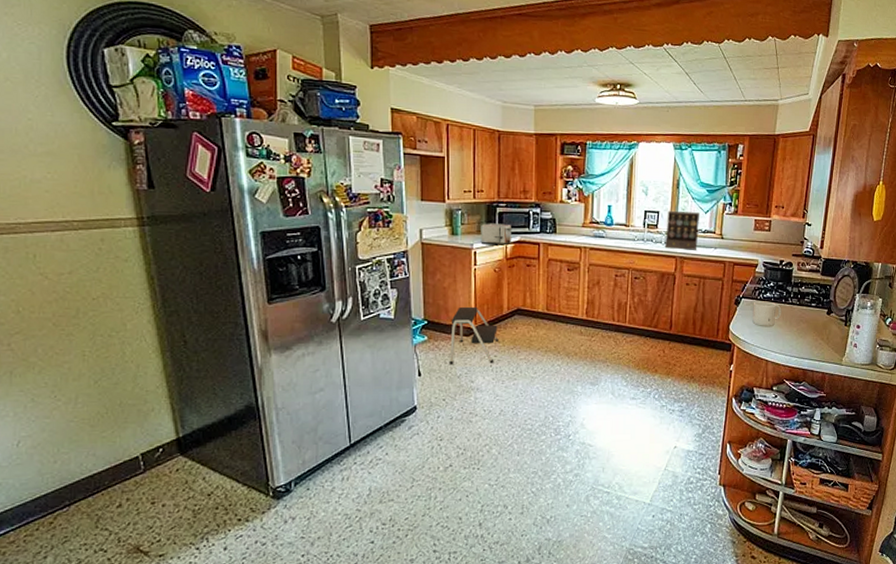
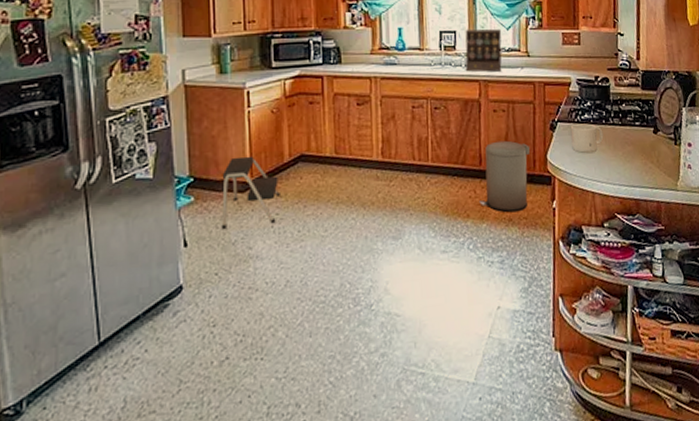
toaster: present [480,223,513,246] -> none [254,56,291,83]
pedal bin: none [667,310,715,371] -> present [479,140,530,213]

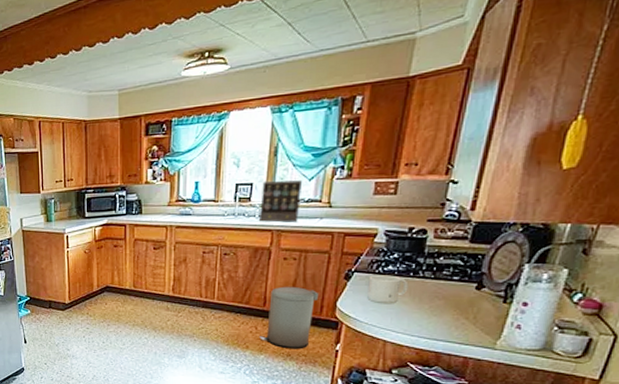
step stool: present [221,156,280,229] -> none [48,284,90,335]

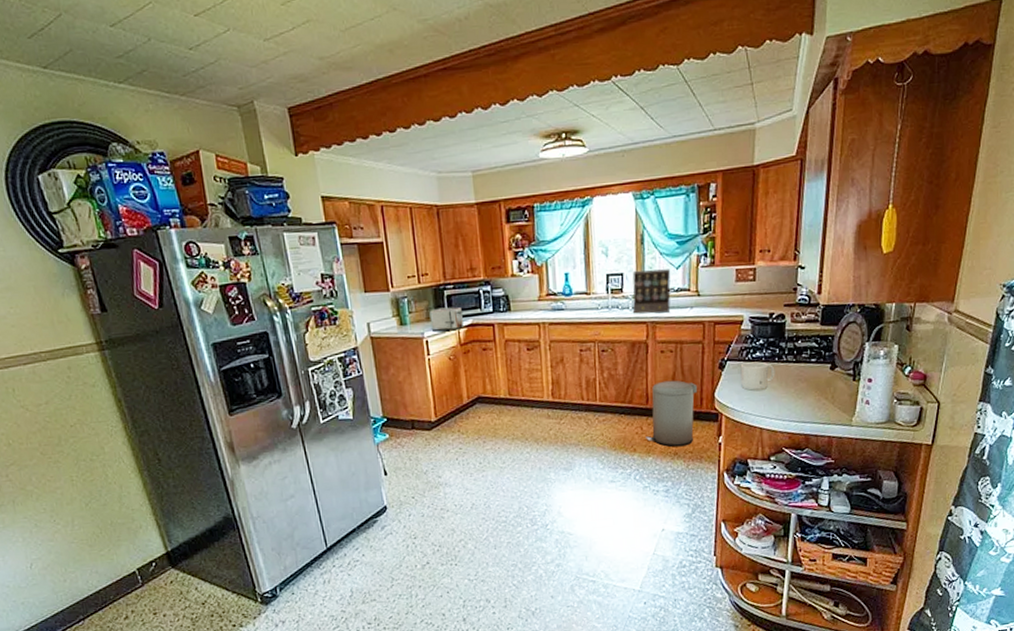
toaster: none [71,208,100,229] -> present [429,306,463,333]

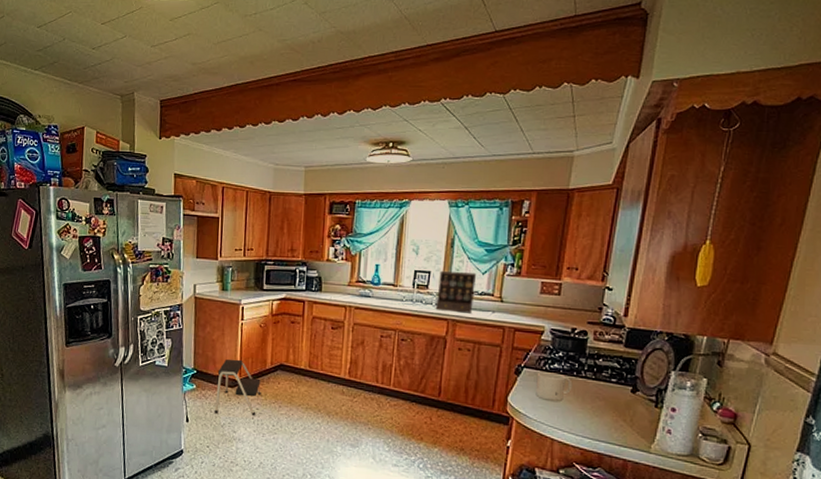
step stool: none [410,398,462,461] -> present [214,359,261,416]
toaster: present [429,306,463,333] -> none [248,280,279,302]
pedal bin: present [646,380,697,448] -> none [434,377,490,444]

